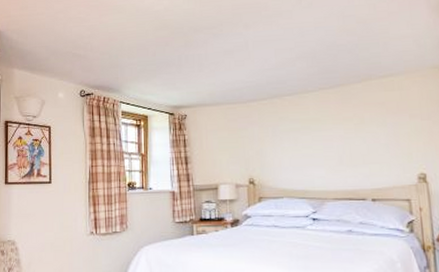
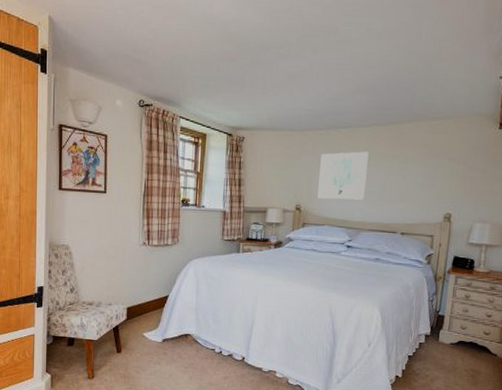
wall art: none [268,116,323,170] -> present [317,151,369,200]

